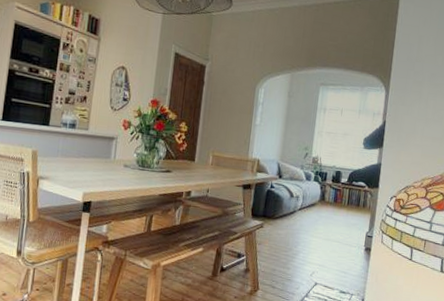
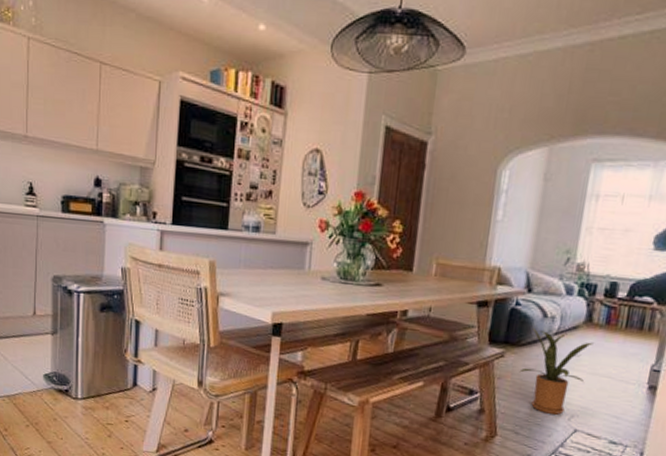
house plant: none [274,205,326,272] -> present [519,328,594,415]

